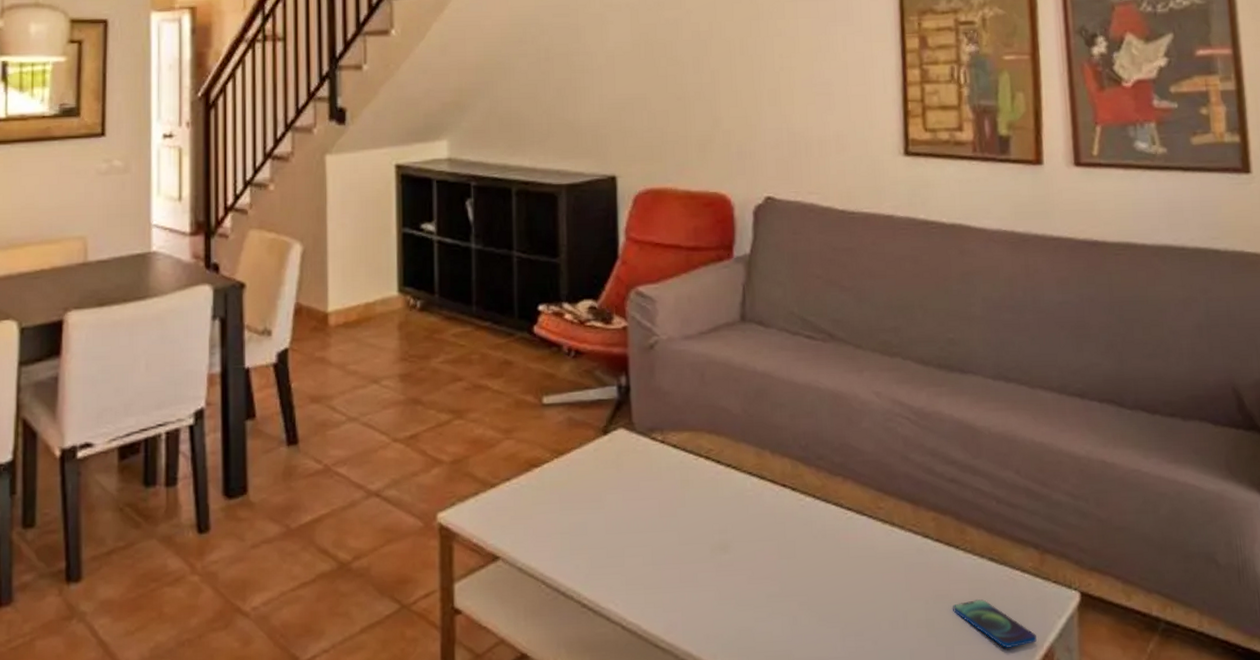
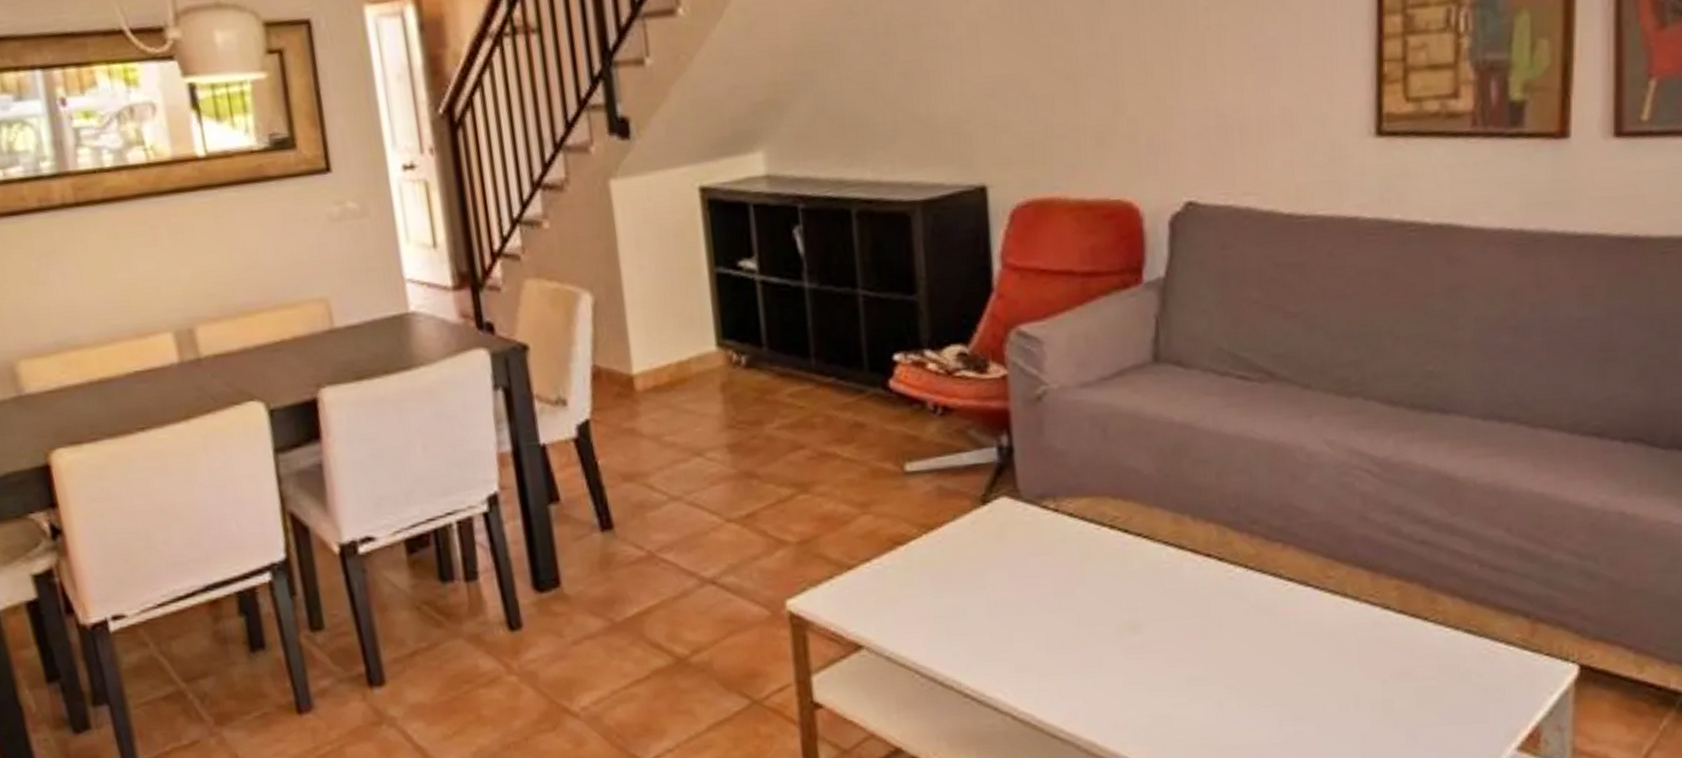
smartphone: present [953,598,1037,649] -> none [1417,675,1520,730]

